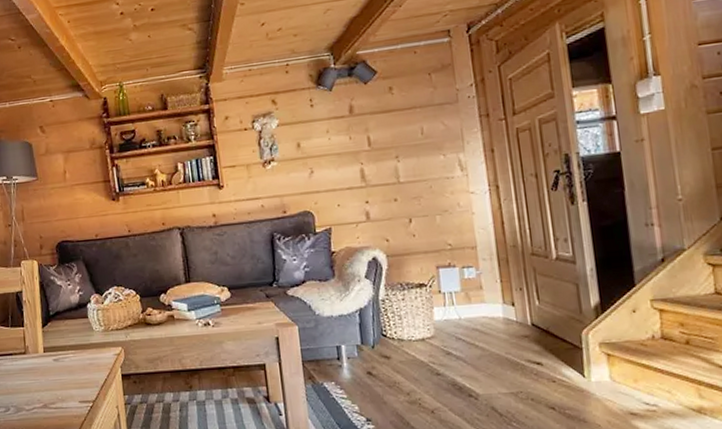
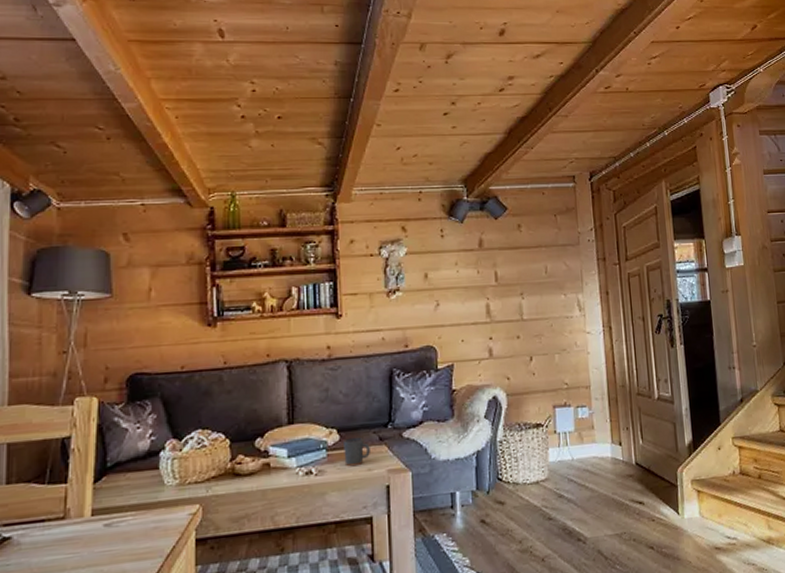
mug: none [234,294,259,320] -> present [344,436,370,467]

